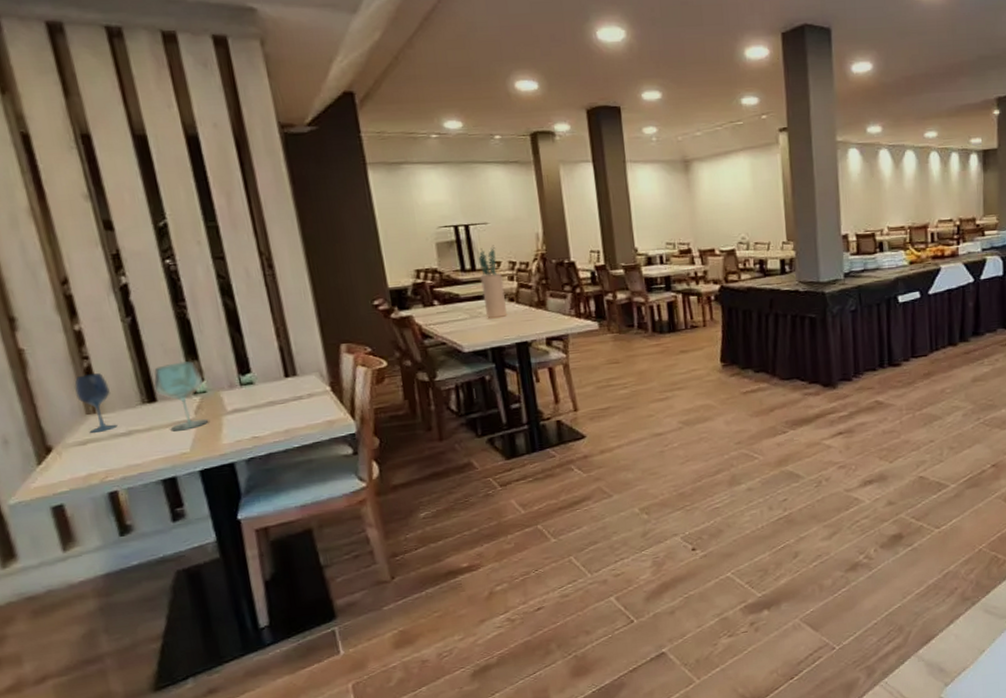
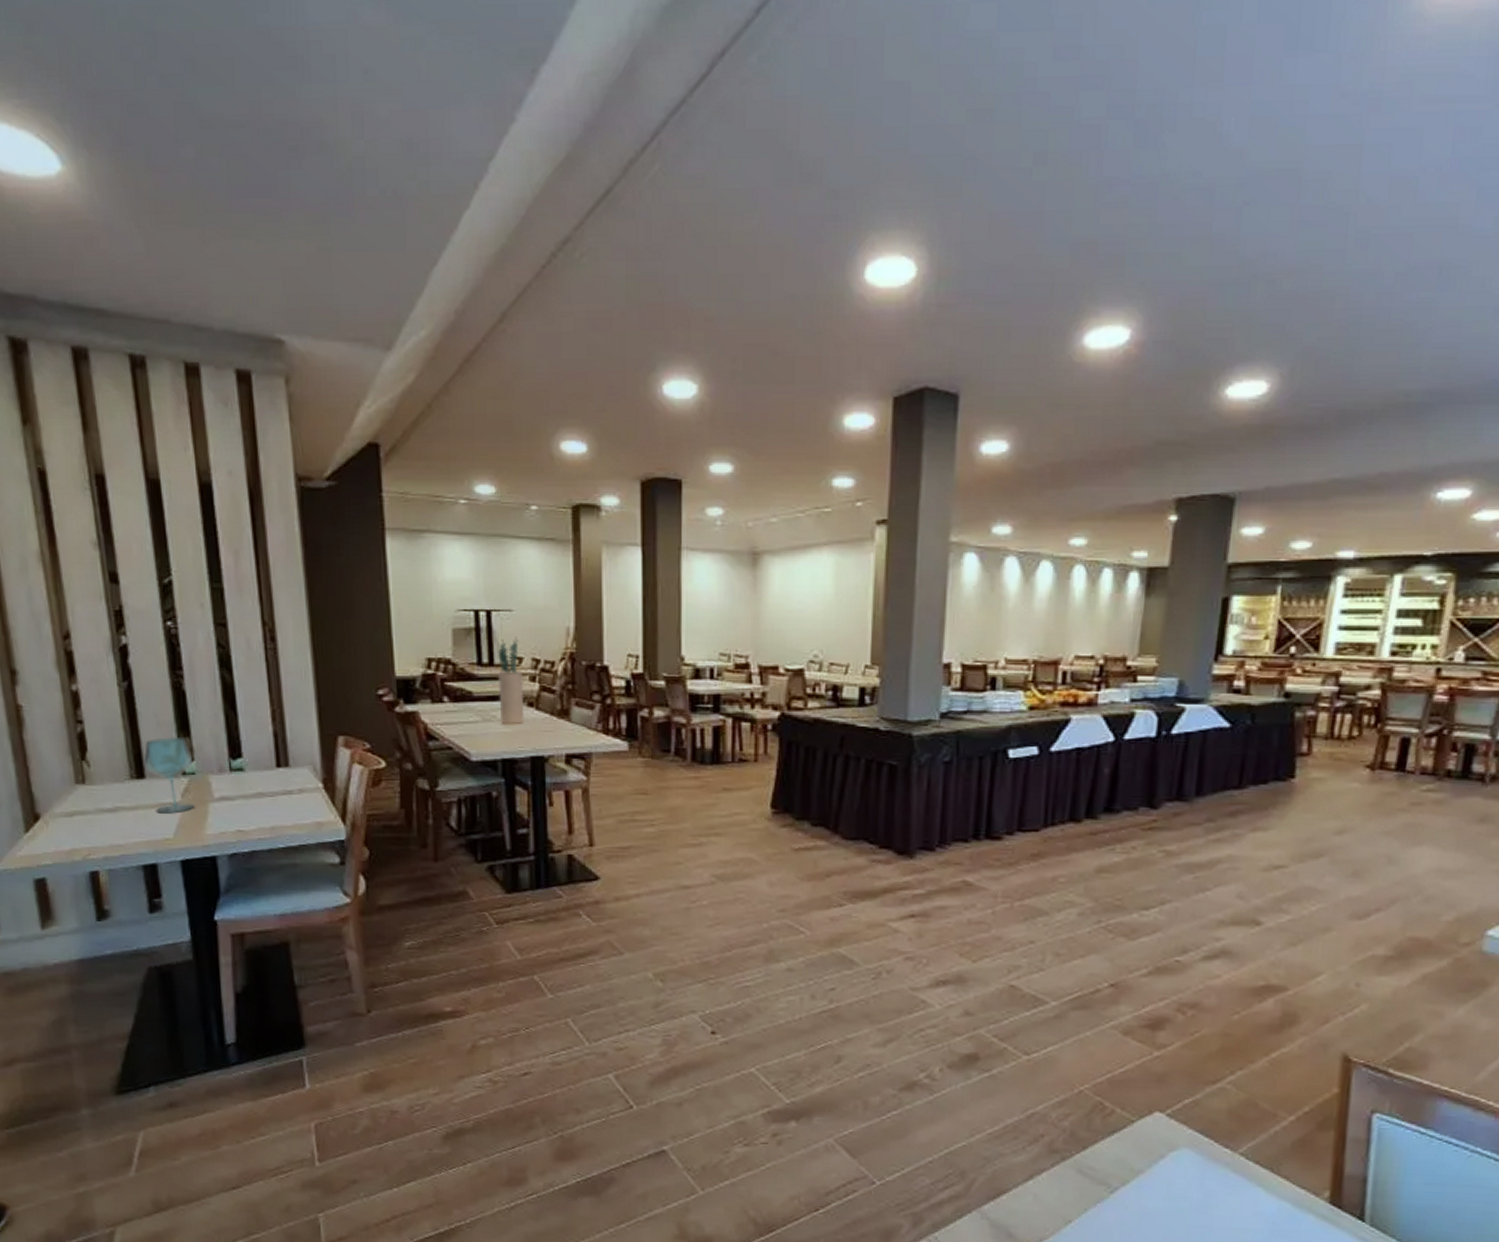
wineglass: present [74,373,118,433] -> none [67,740,104,805]

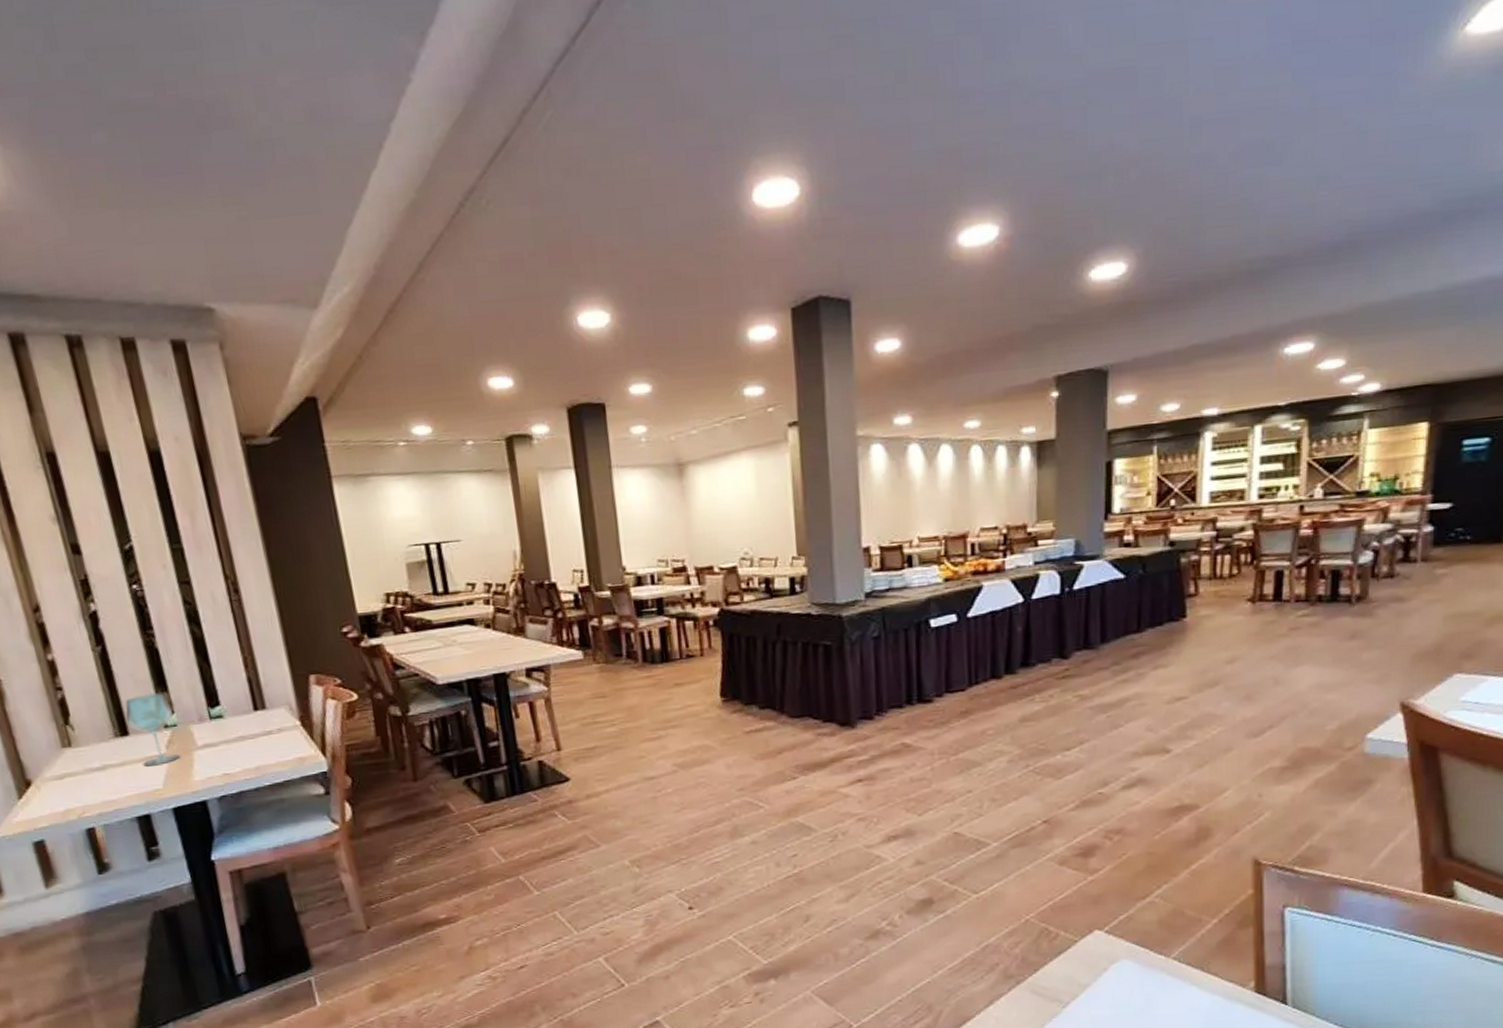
vase: present [498,637,523,725] -> none [451,565,483,648]

